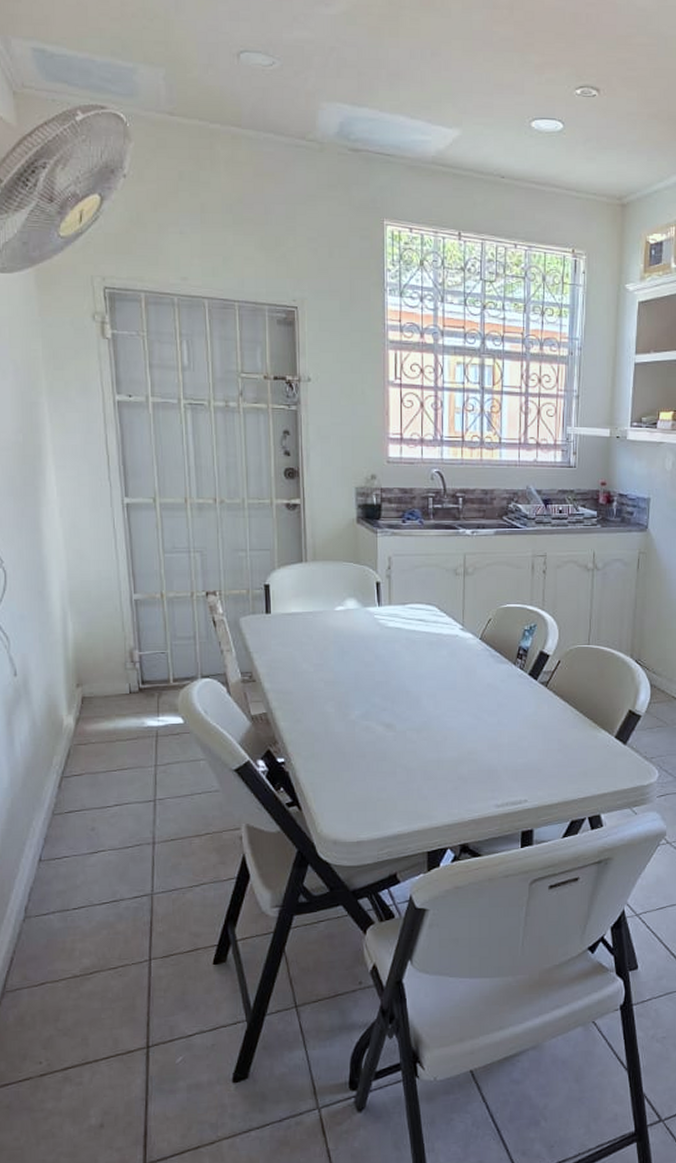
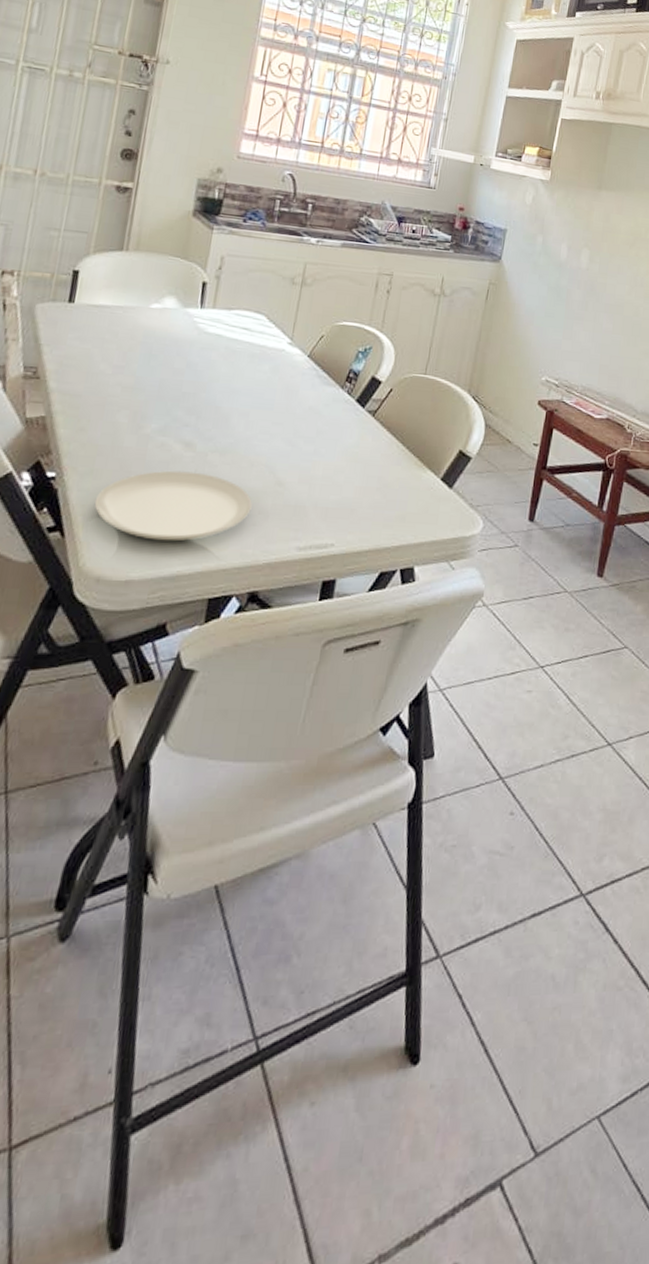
plate: none [320,748,451,808] -> present [94,470,252,542]

